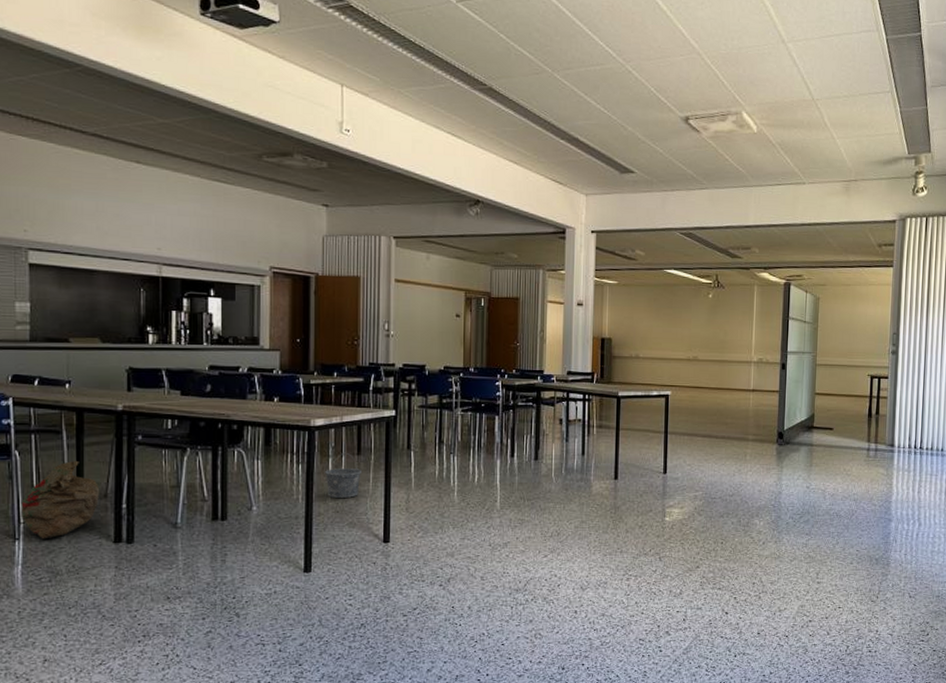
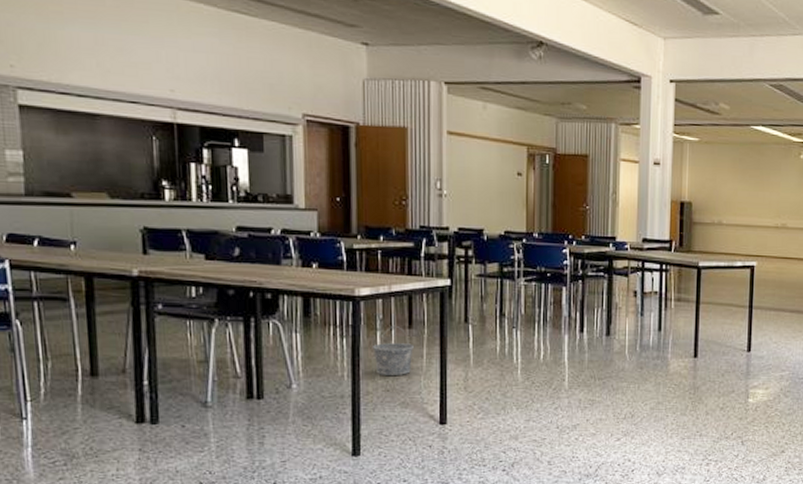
bag: present [21,461,100,540] -> none [26,332,118,419]

